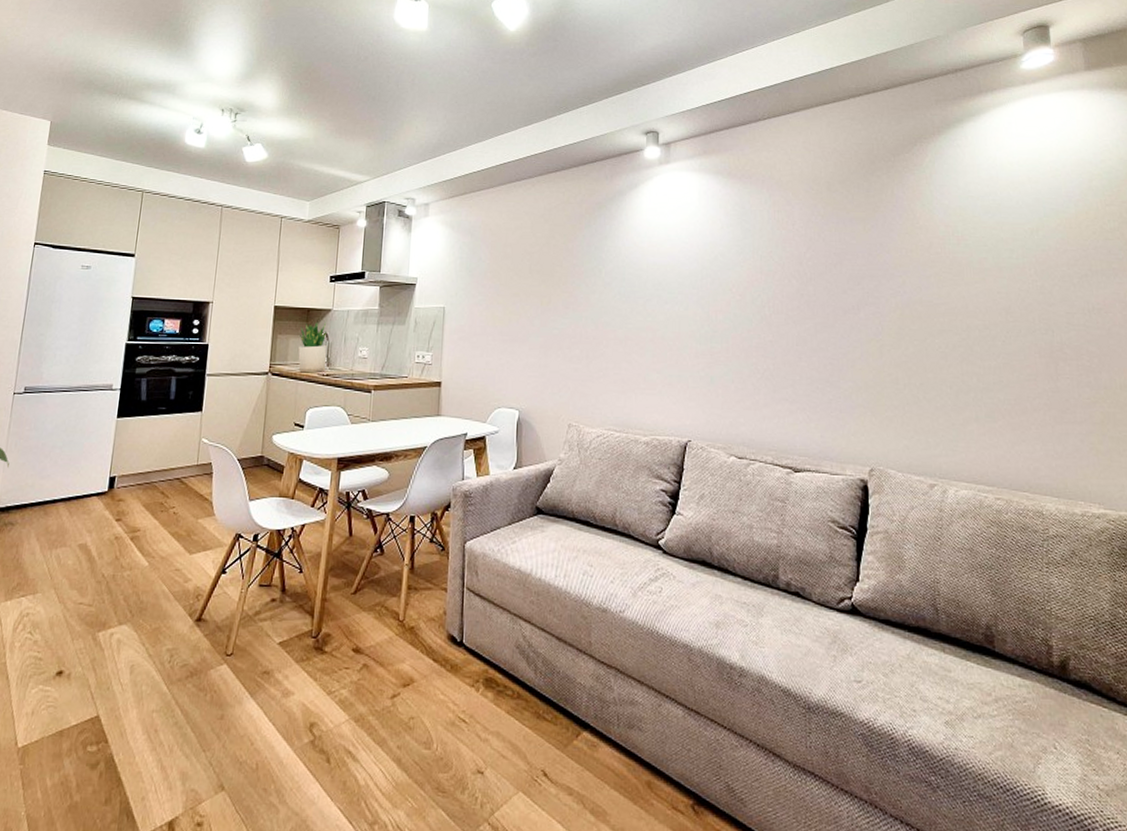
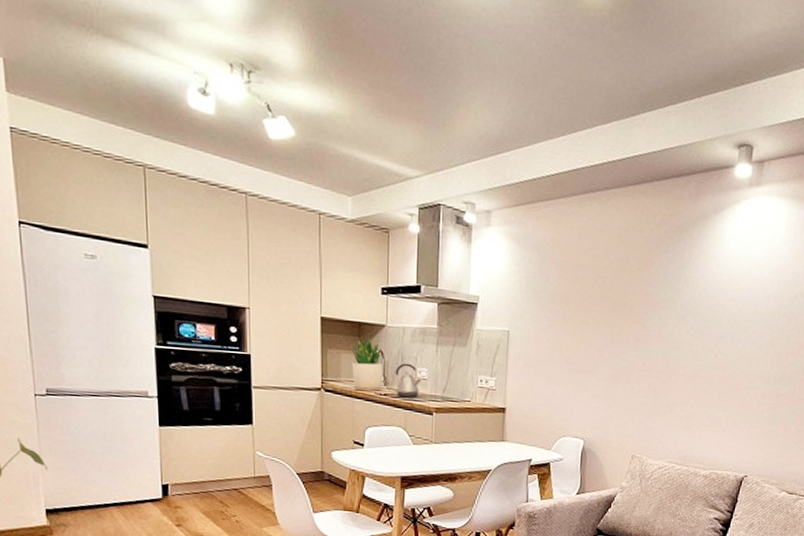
kettle: none [336,343,362,377] -> present [395,363,422,398]

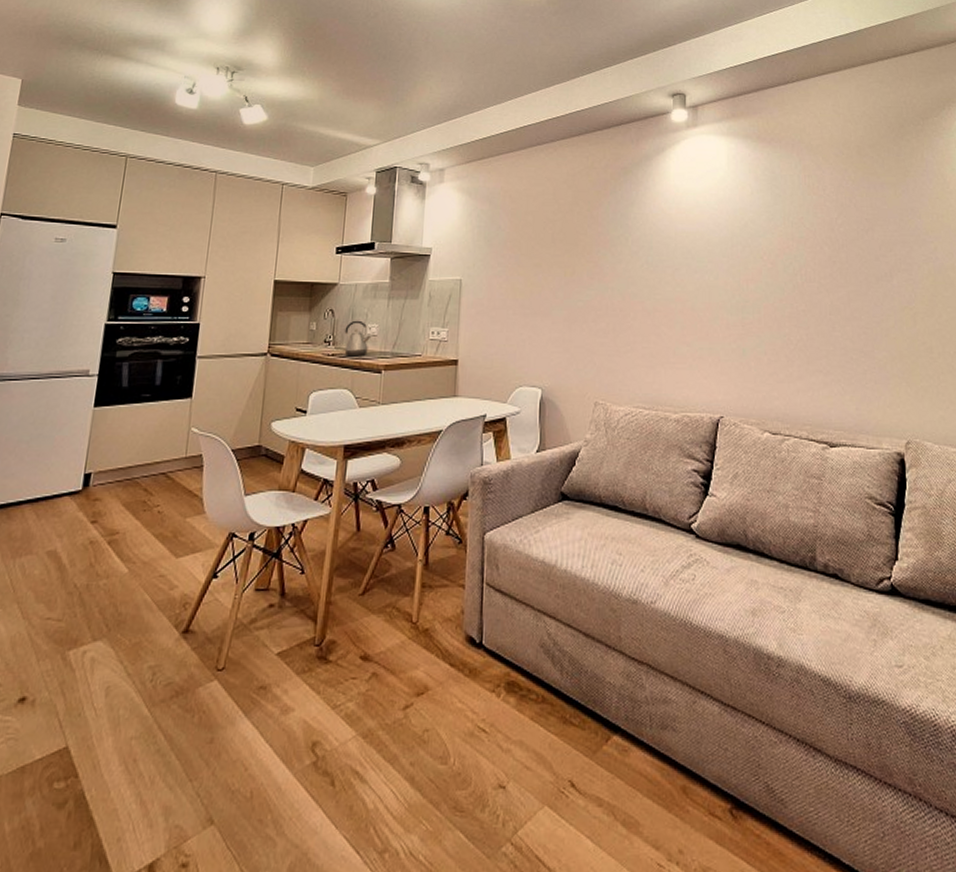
planter: present [351,336,384,392] -> none [300,295,333,353]

